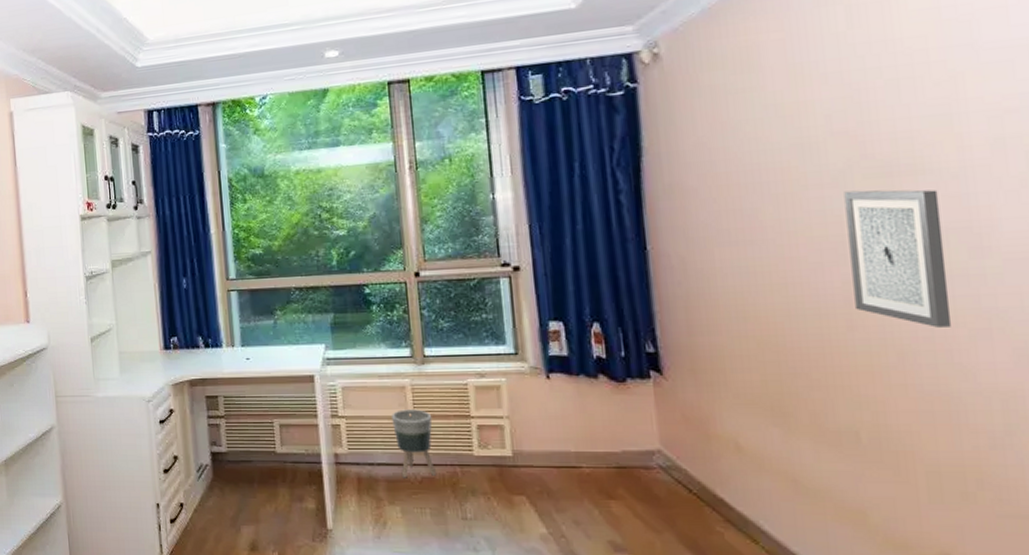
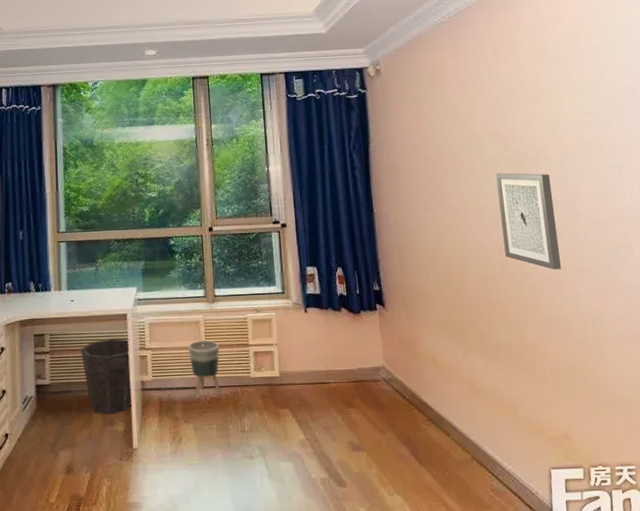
waste bin: none [261,402,325,490] -> present [81,338,133,415]

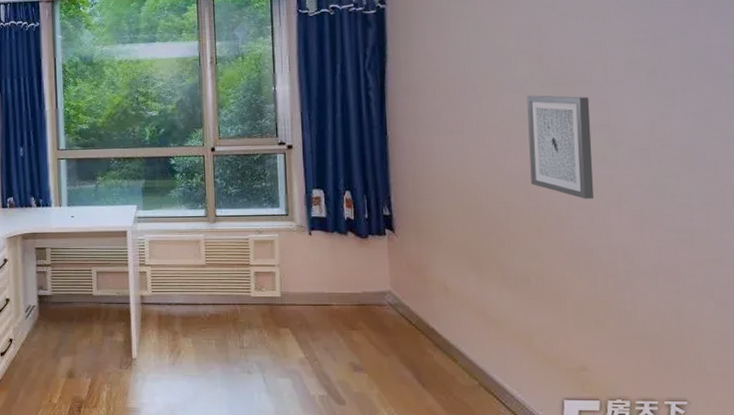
waste bin: present [81,338,133,415] -> none [81,253,132,326]
planter: present [188,340,222,400] -> none [188,259,221,315]

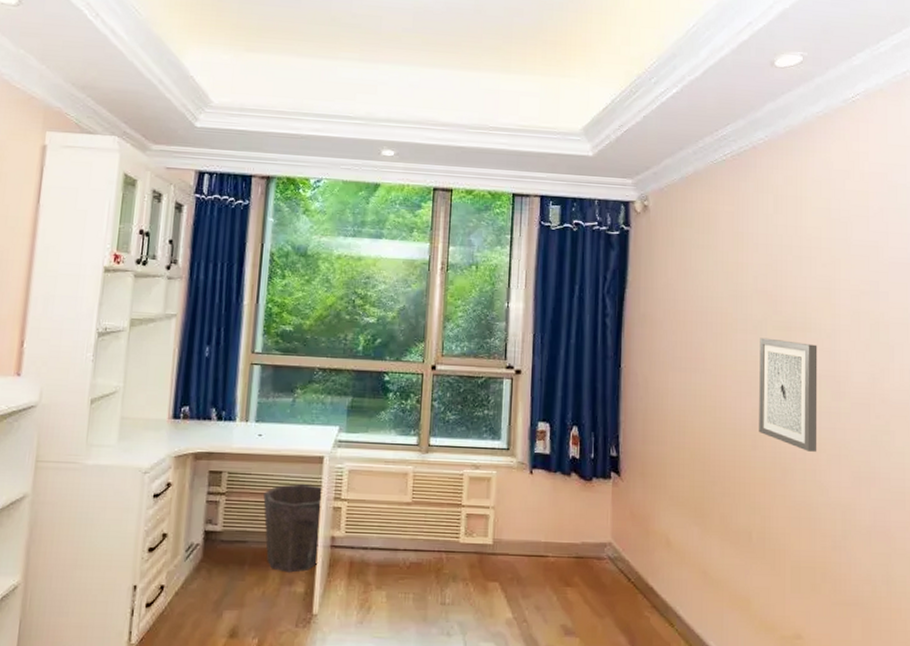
waste bin: none [81,253,132,326] -> present [263,483,324,573]

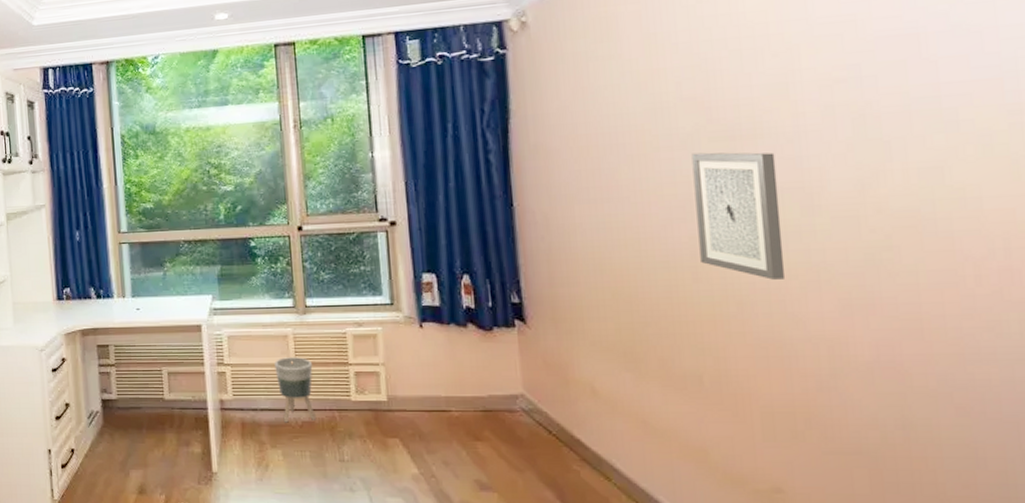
waste bin: present [263,483,324,573] -> none [150,351,211,435]
planter: none [391,495,428,563] -> present [275,357,316,423]

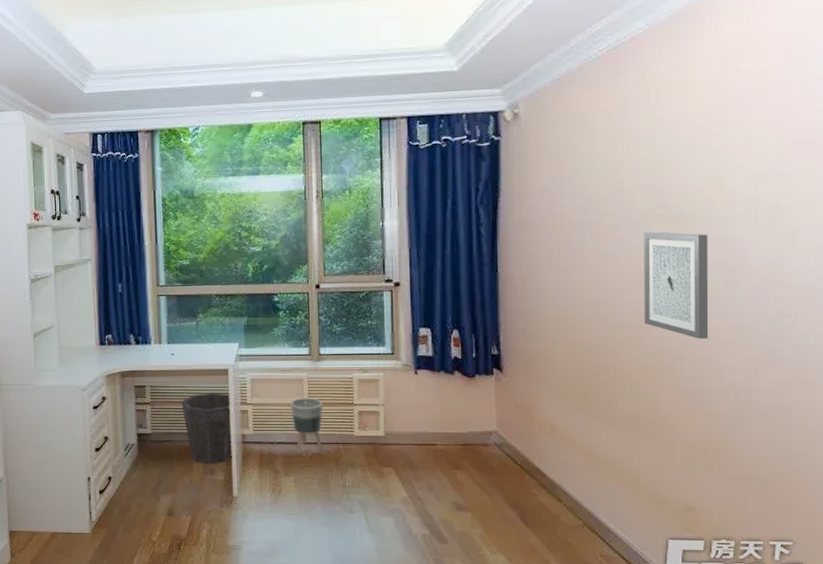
waste bin: none [150,351,211,435] -> present [181,392,233,464]

